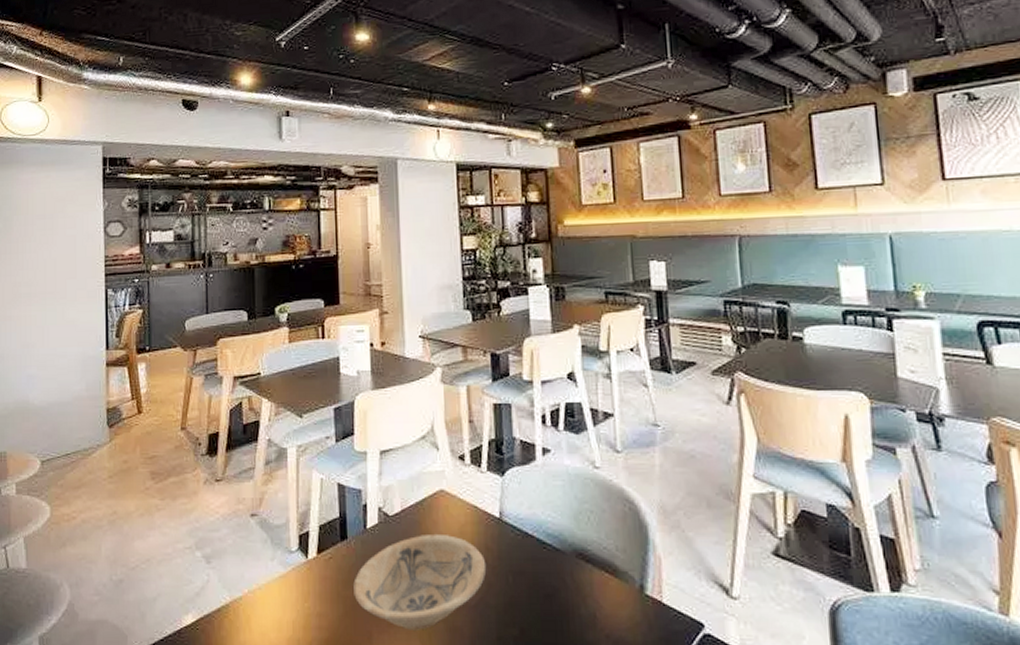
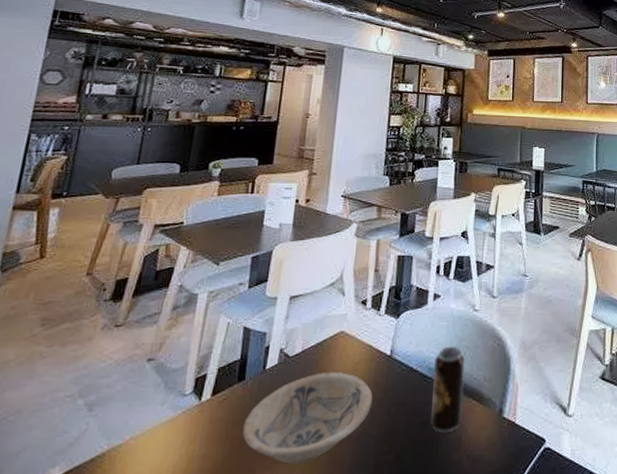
beverage can: none [553,509,595,609] -> present [430,346,465,434]

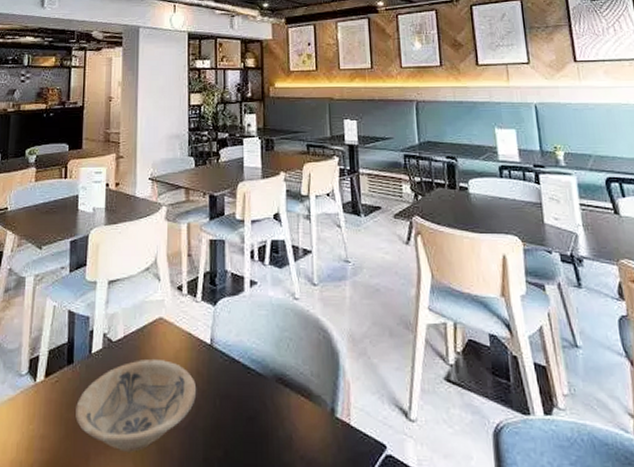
beverage can: present [430,346,465,434] -> none [257,336,292,431]

